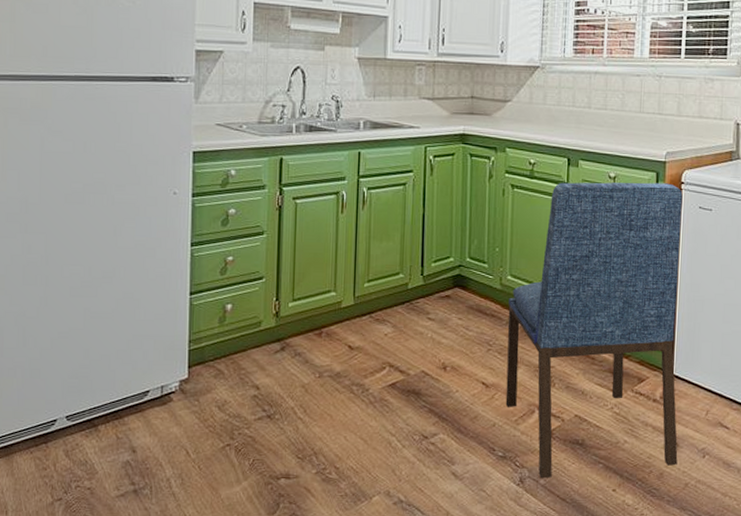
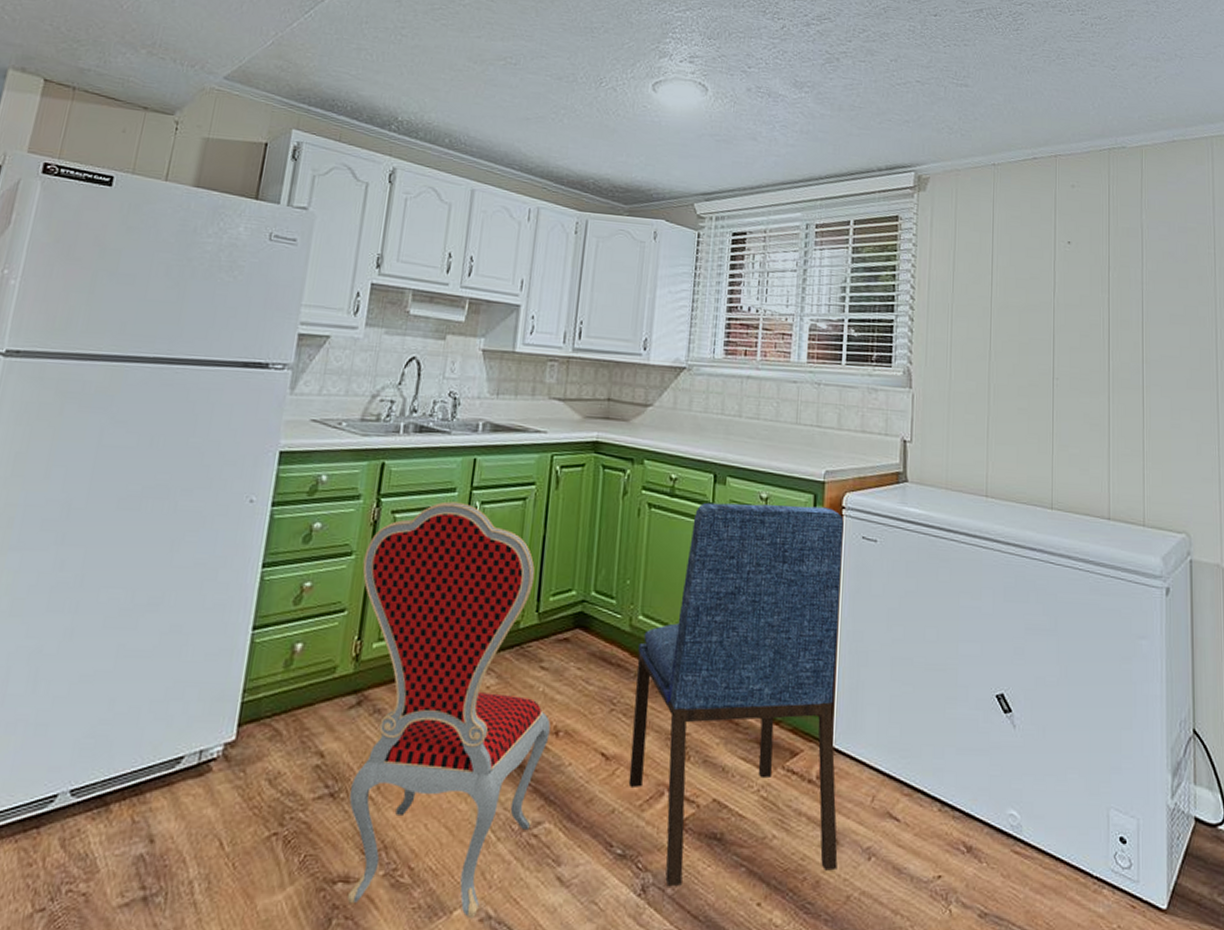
dining chair: none [273,188,439,502] -> present [346,501,551,918]

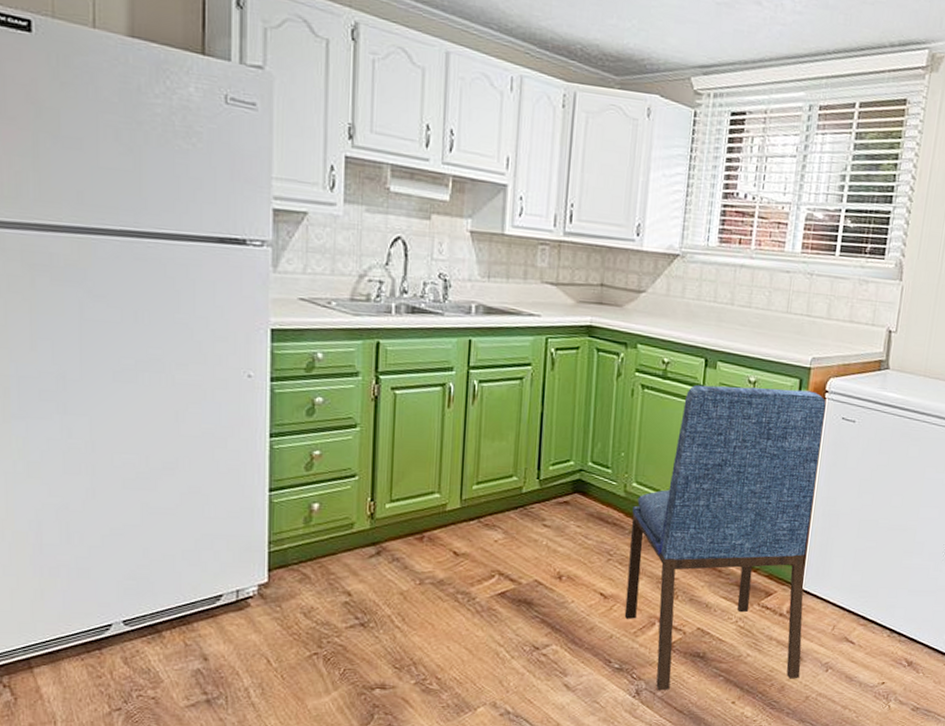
dining chair: present [346,501,551,918] -> none [368,379,554,713]

